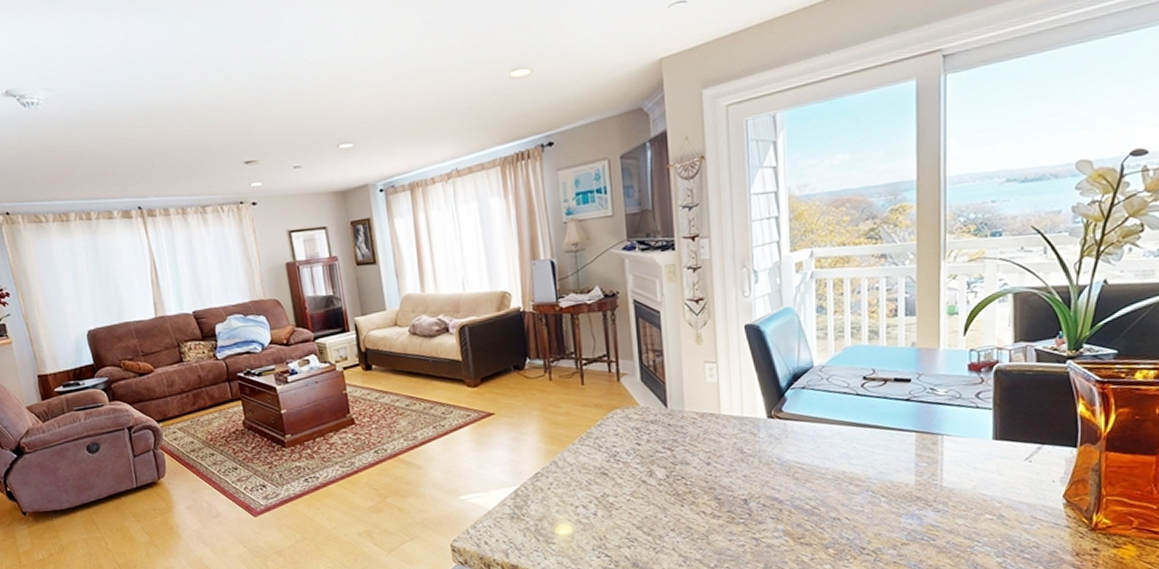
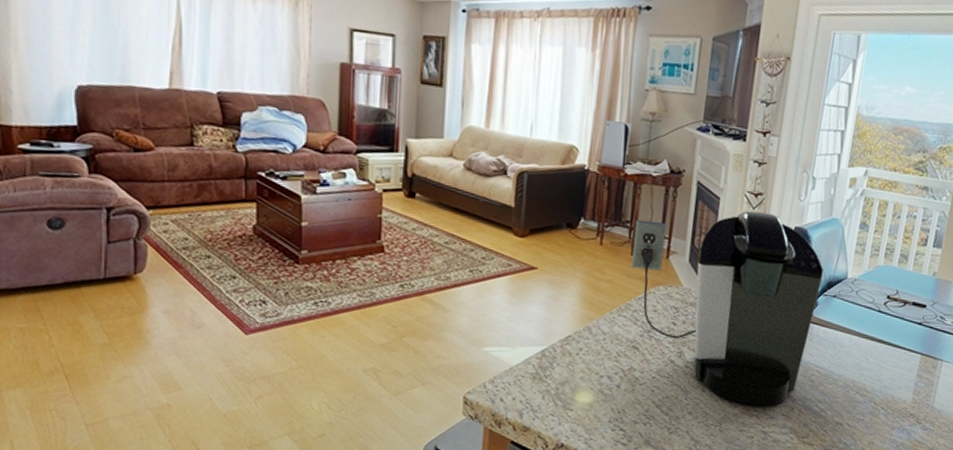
coffee maker: none [580,316,787,513] -> present [631,211,824,406]

